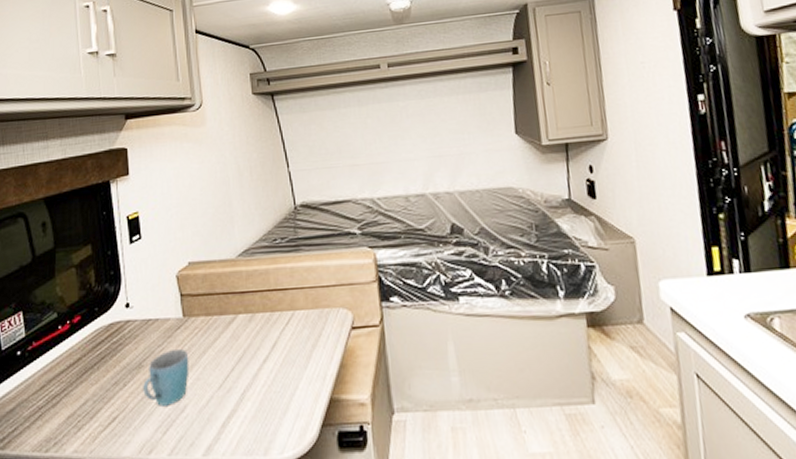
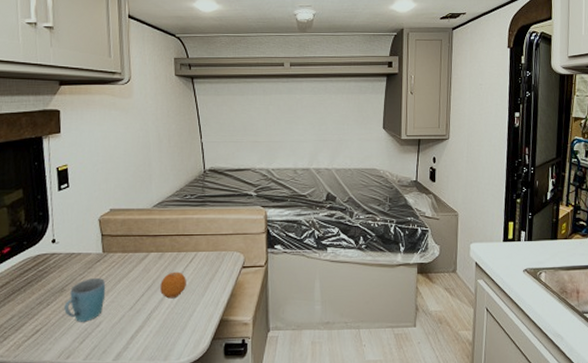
fruit: none [253,337,284,373] -> present [160,271,186,299]

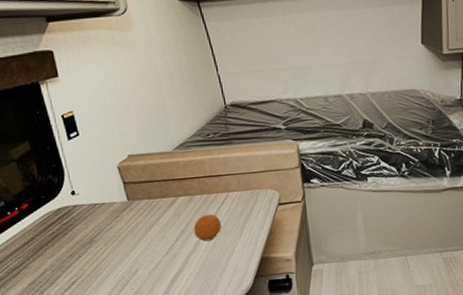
mug: present [64,277,106,322] -> none [97,226,138,271]

